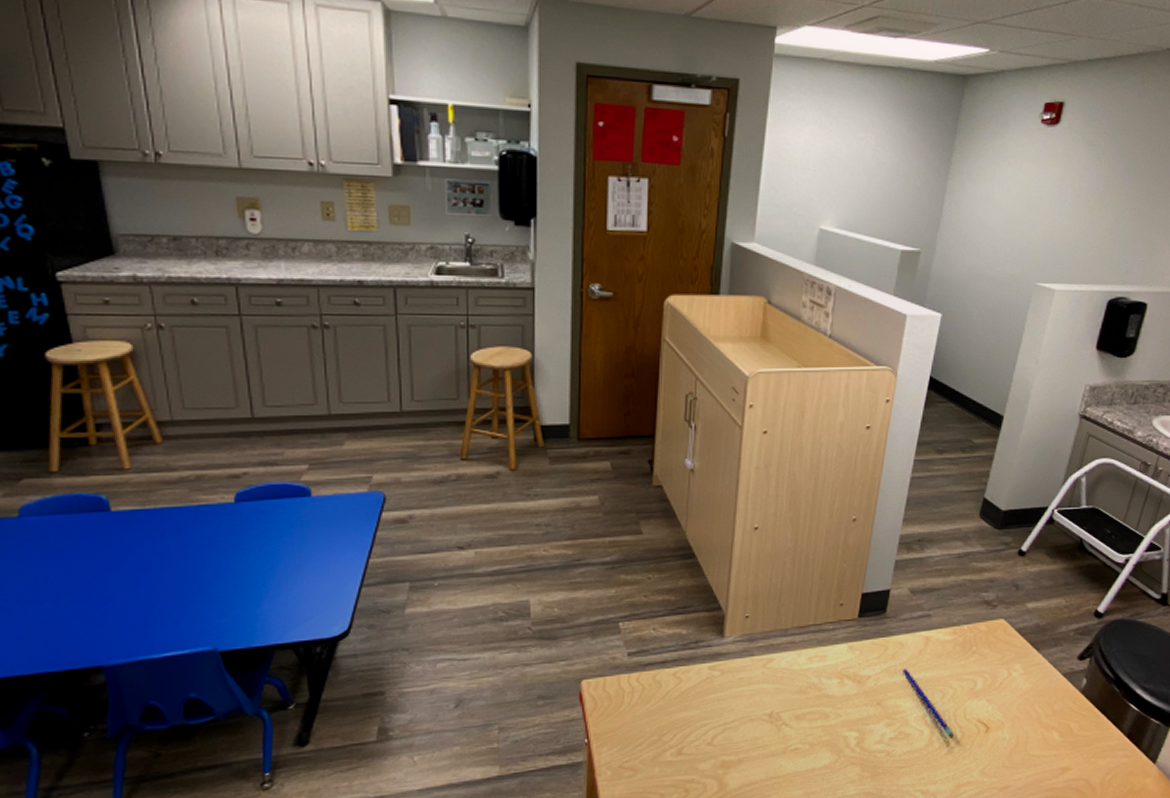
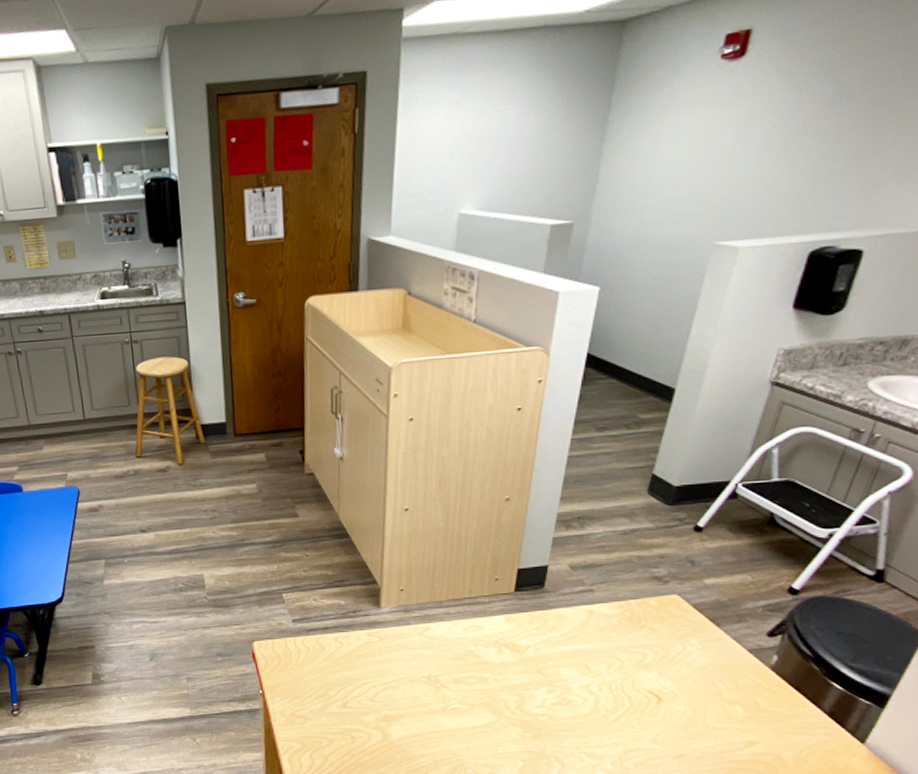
pen: present [903,668,954,738] -> none [564,640,621,707]

